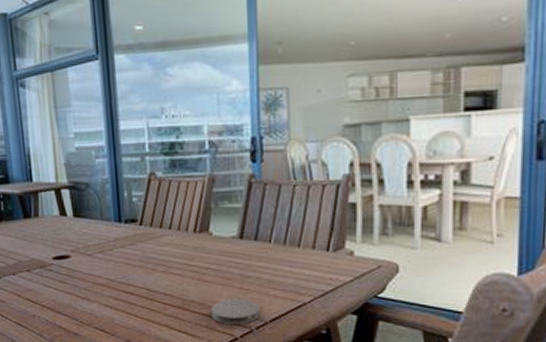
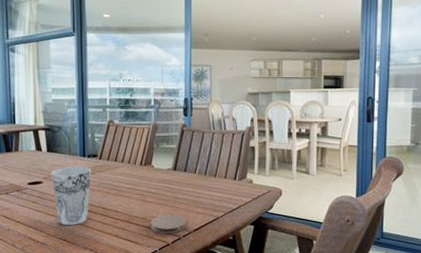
cup: none [79,234,131,312] -> present [51,166,92,226]

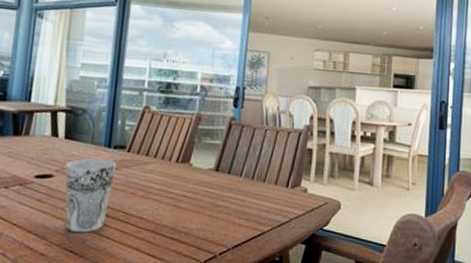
coaster: present [151,214,186,234] -> none [181,225,225,251]

